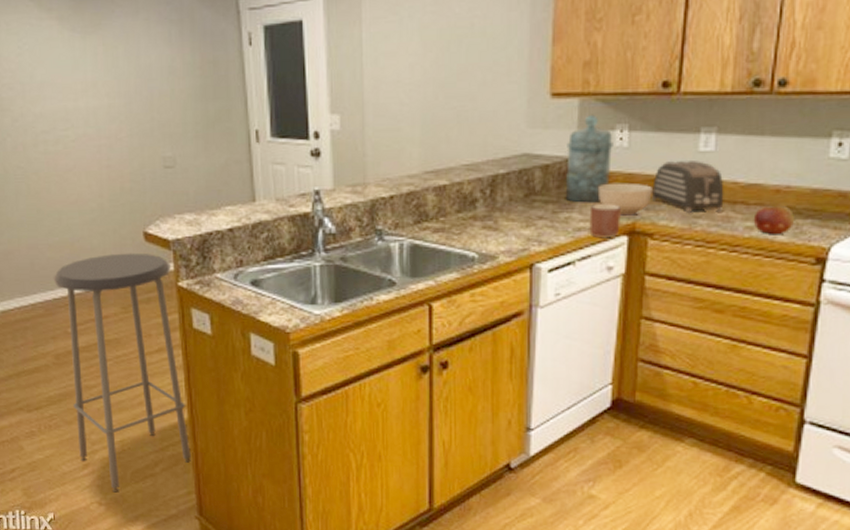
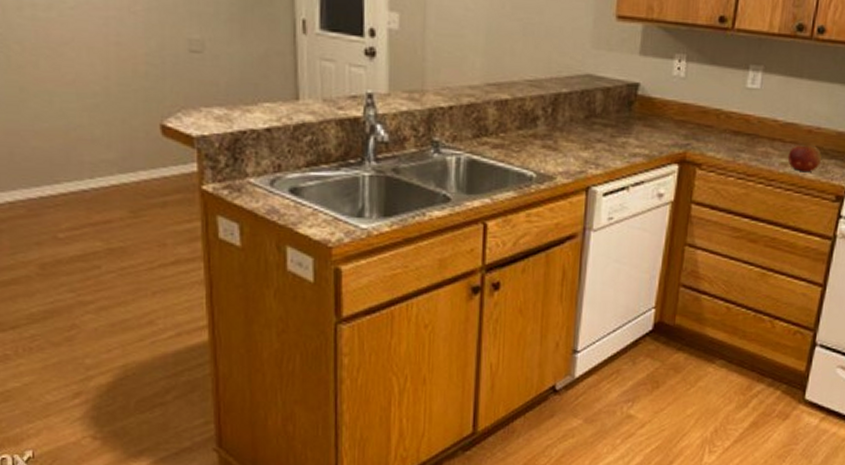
bar stool: present [53,253,191,493] -> none [39,147,210,425]
canister: present [565,114,613,203] -> none [623,41,672,130]
mug: present [589,204,621,239] -> none [644,131,674,166]
bowl: present [597,182,652,216] -> none [654,111,704,145]
toaster: present [652,161,724,213] -> none [703,95,766,147]

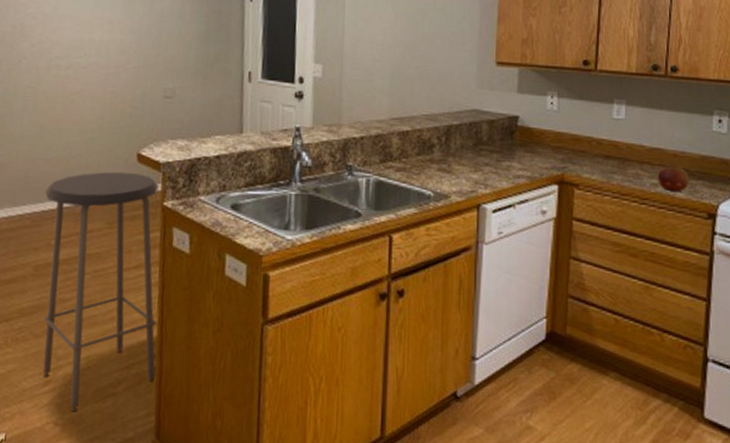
bar stool: none [39,147,210,425] -> present [42,172,159,412]

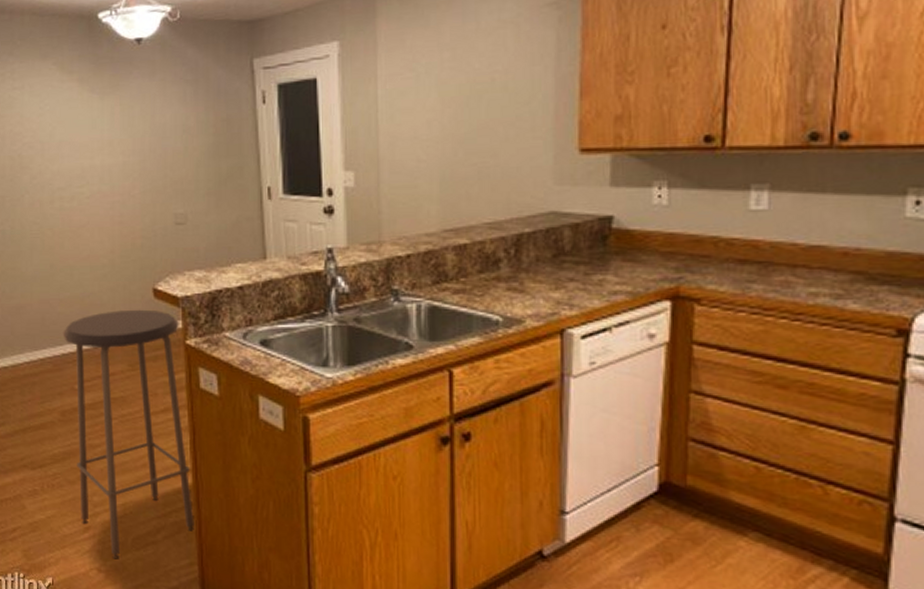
fruit: present [657,166,689,191] -> none [817,269,867,301]

